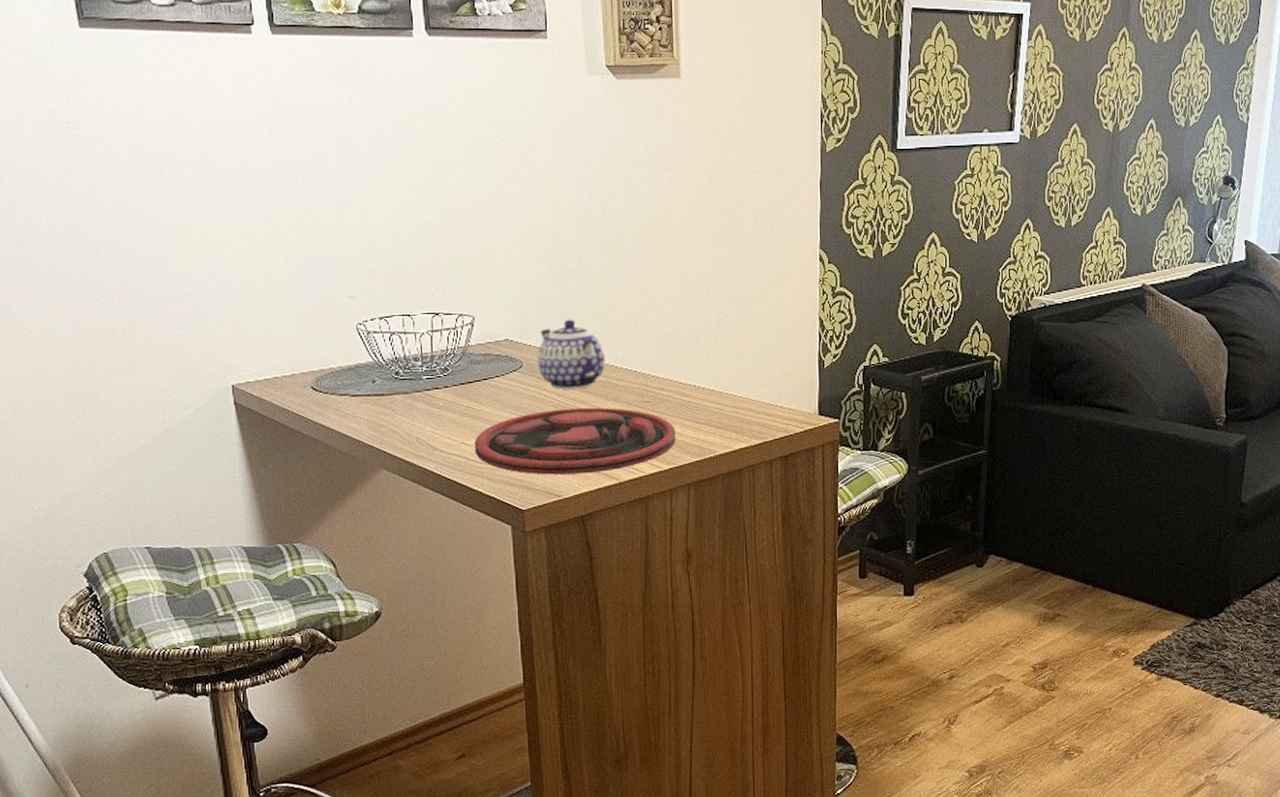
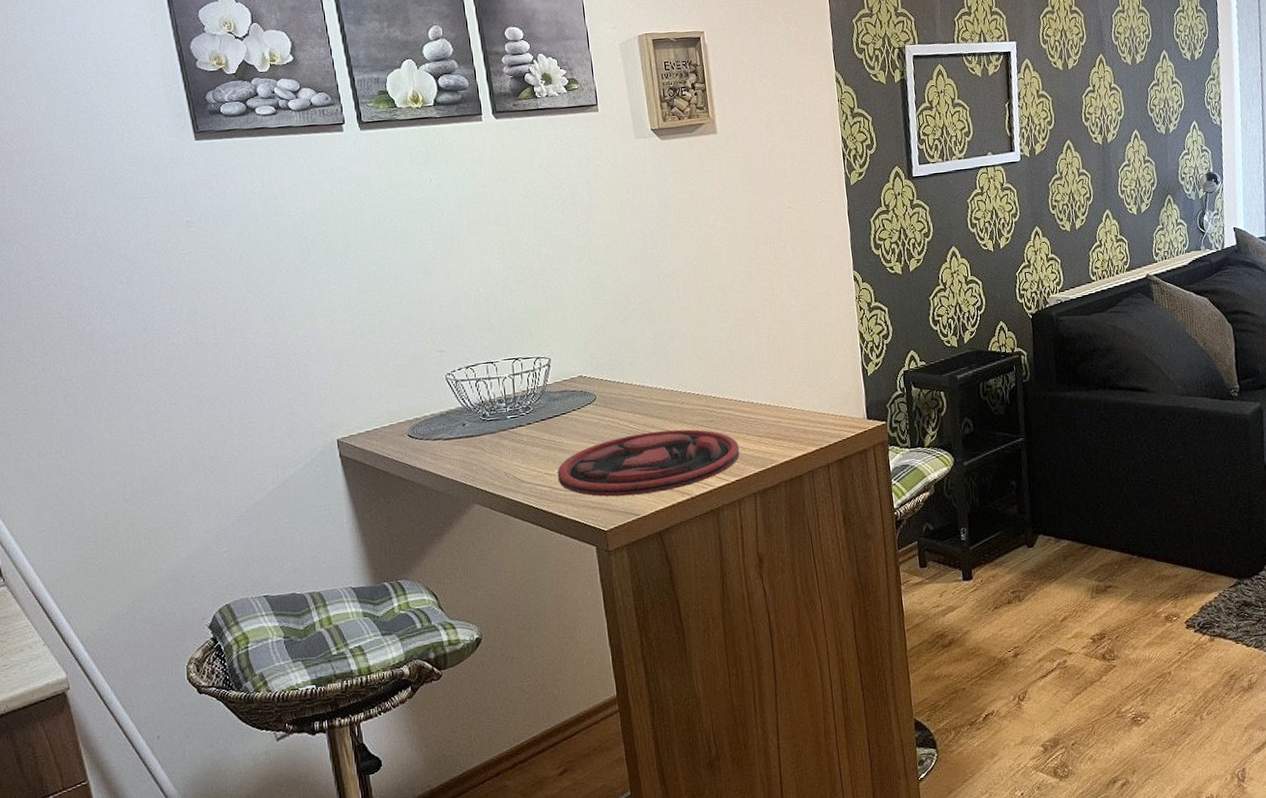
teapot: present [537,319,605,390] -> none [608,352,670,417]

